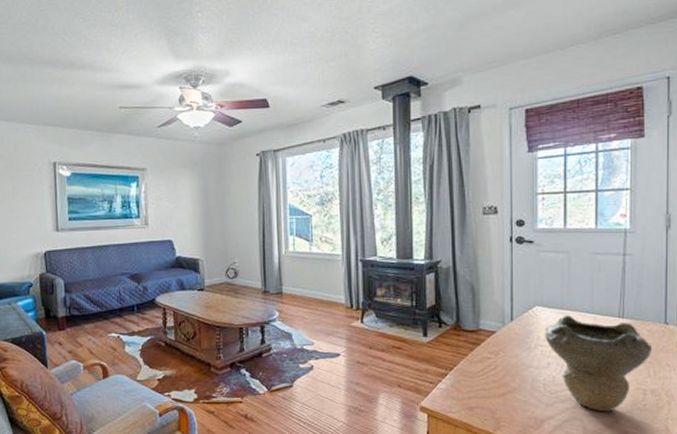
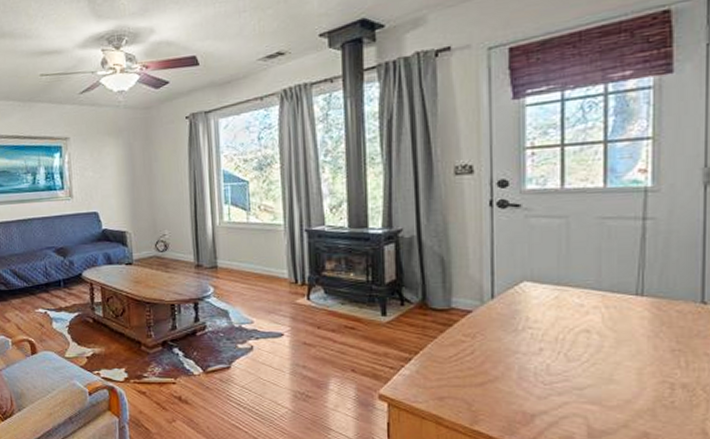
decorative bowl: present [545,314,651,412] -> none [536,291,682,409]

